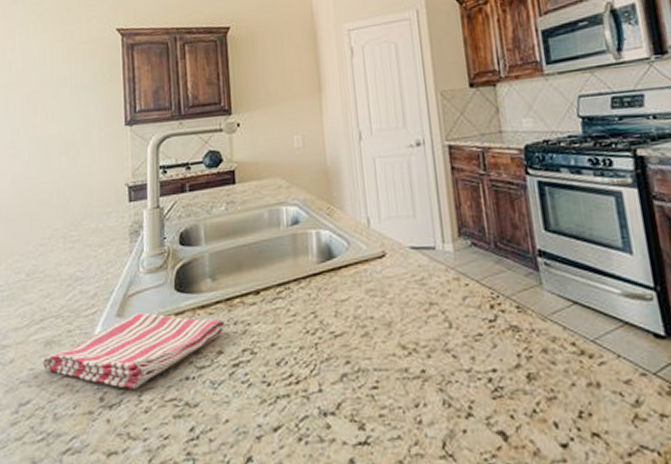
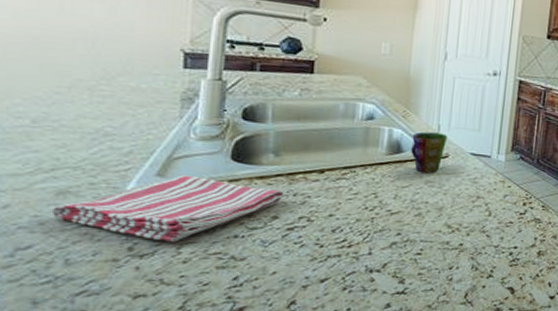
cup: none [341,227,380,280] -> present [411,131,447,173]

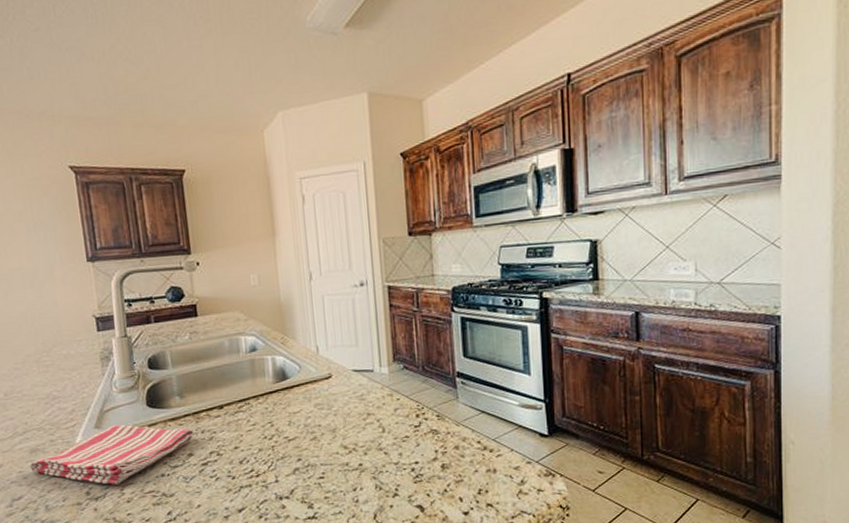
cup: present [411,131,447,173] -> none [294,354,327,397]

